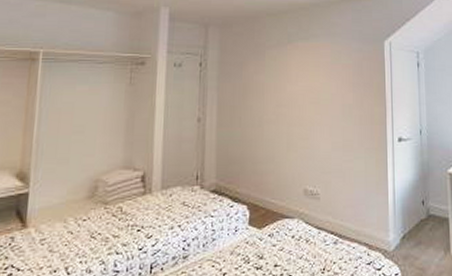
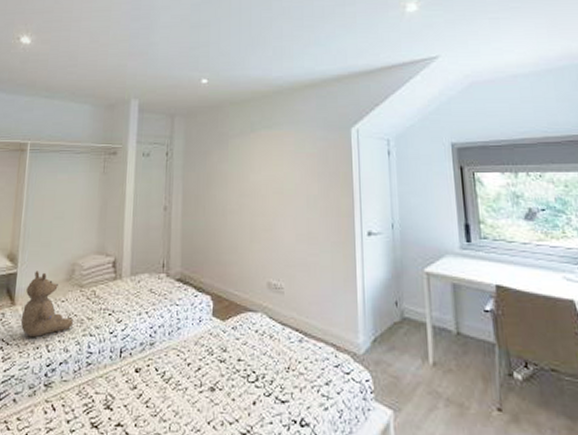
teddy bear: none [34,189,97,260] -> present [20,271,73,337]

